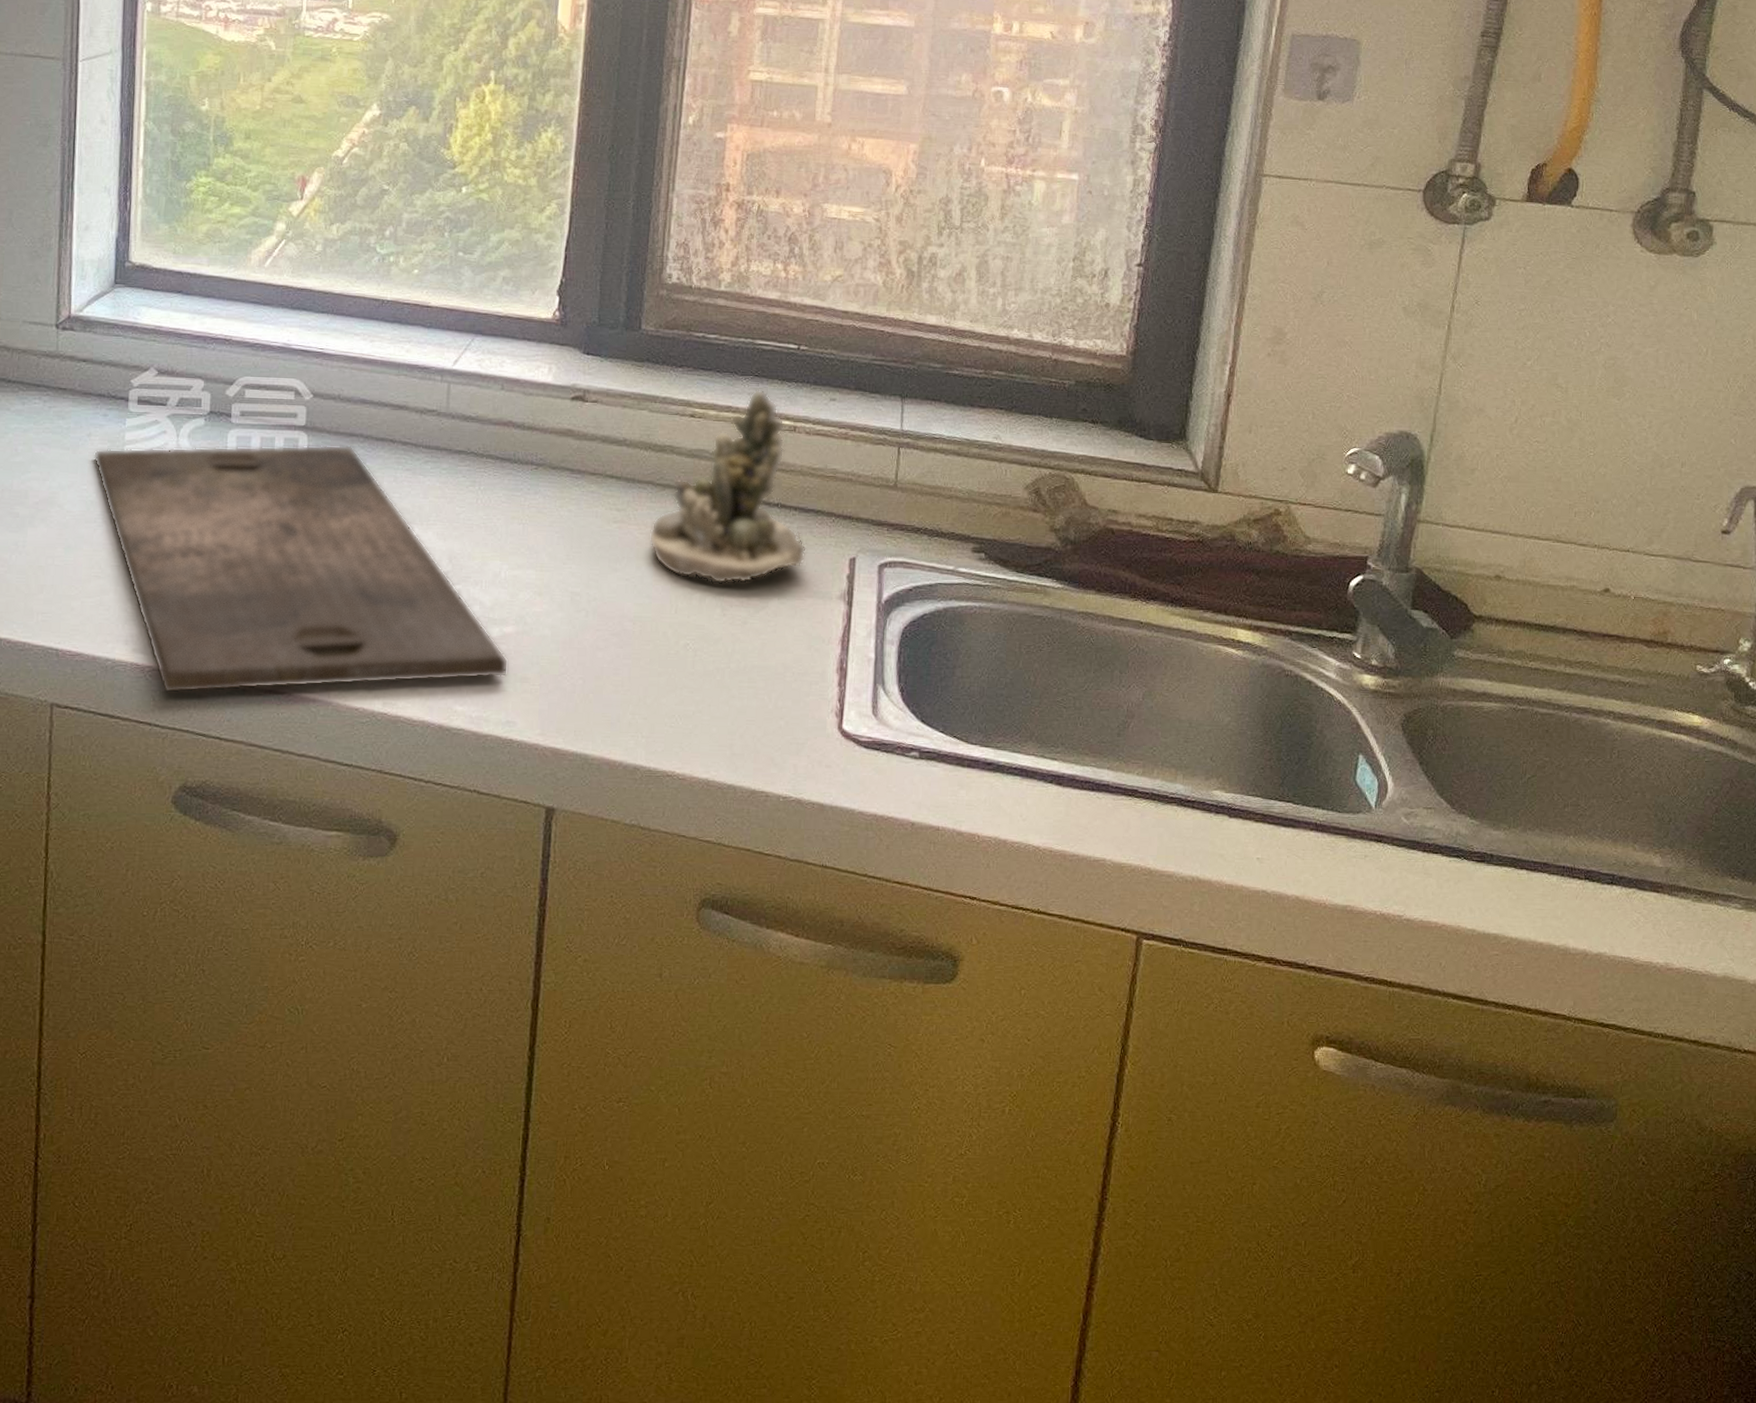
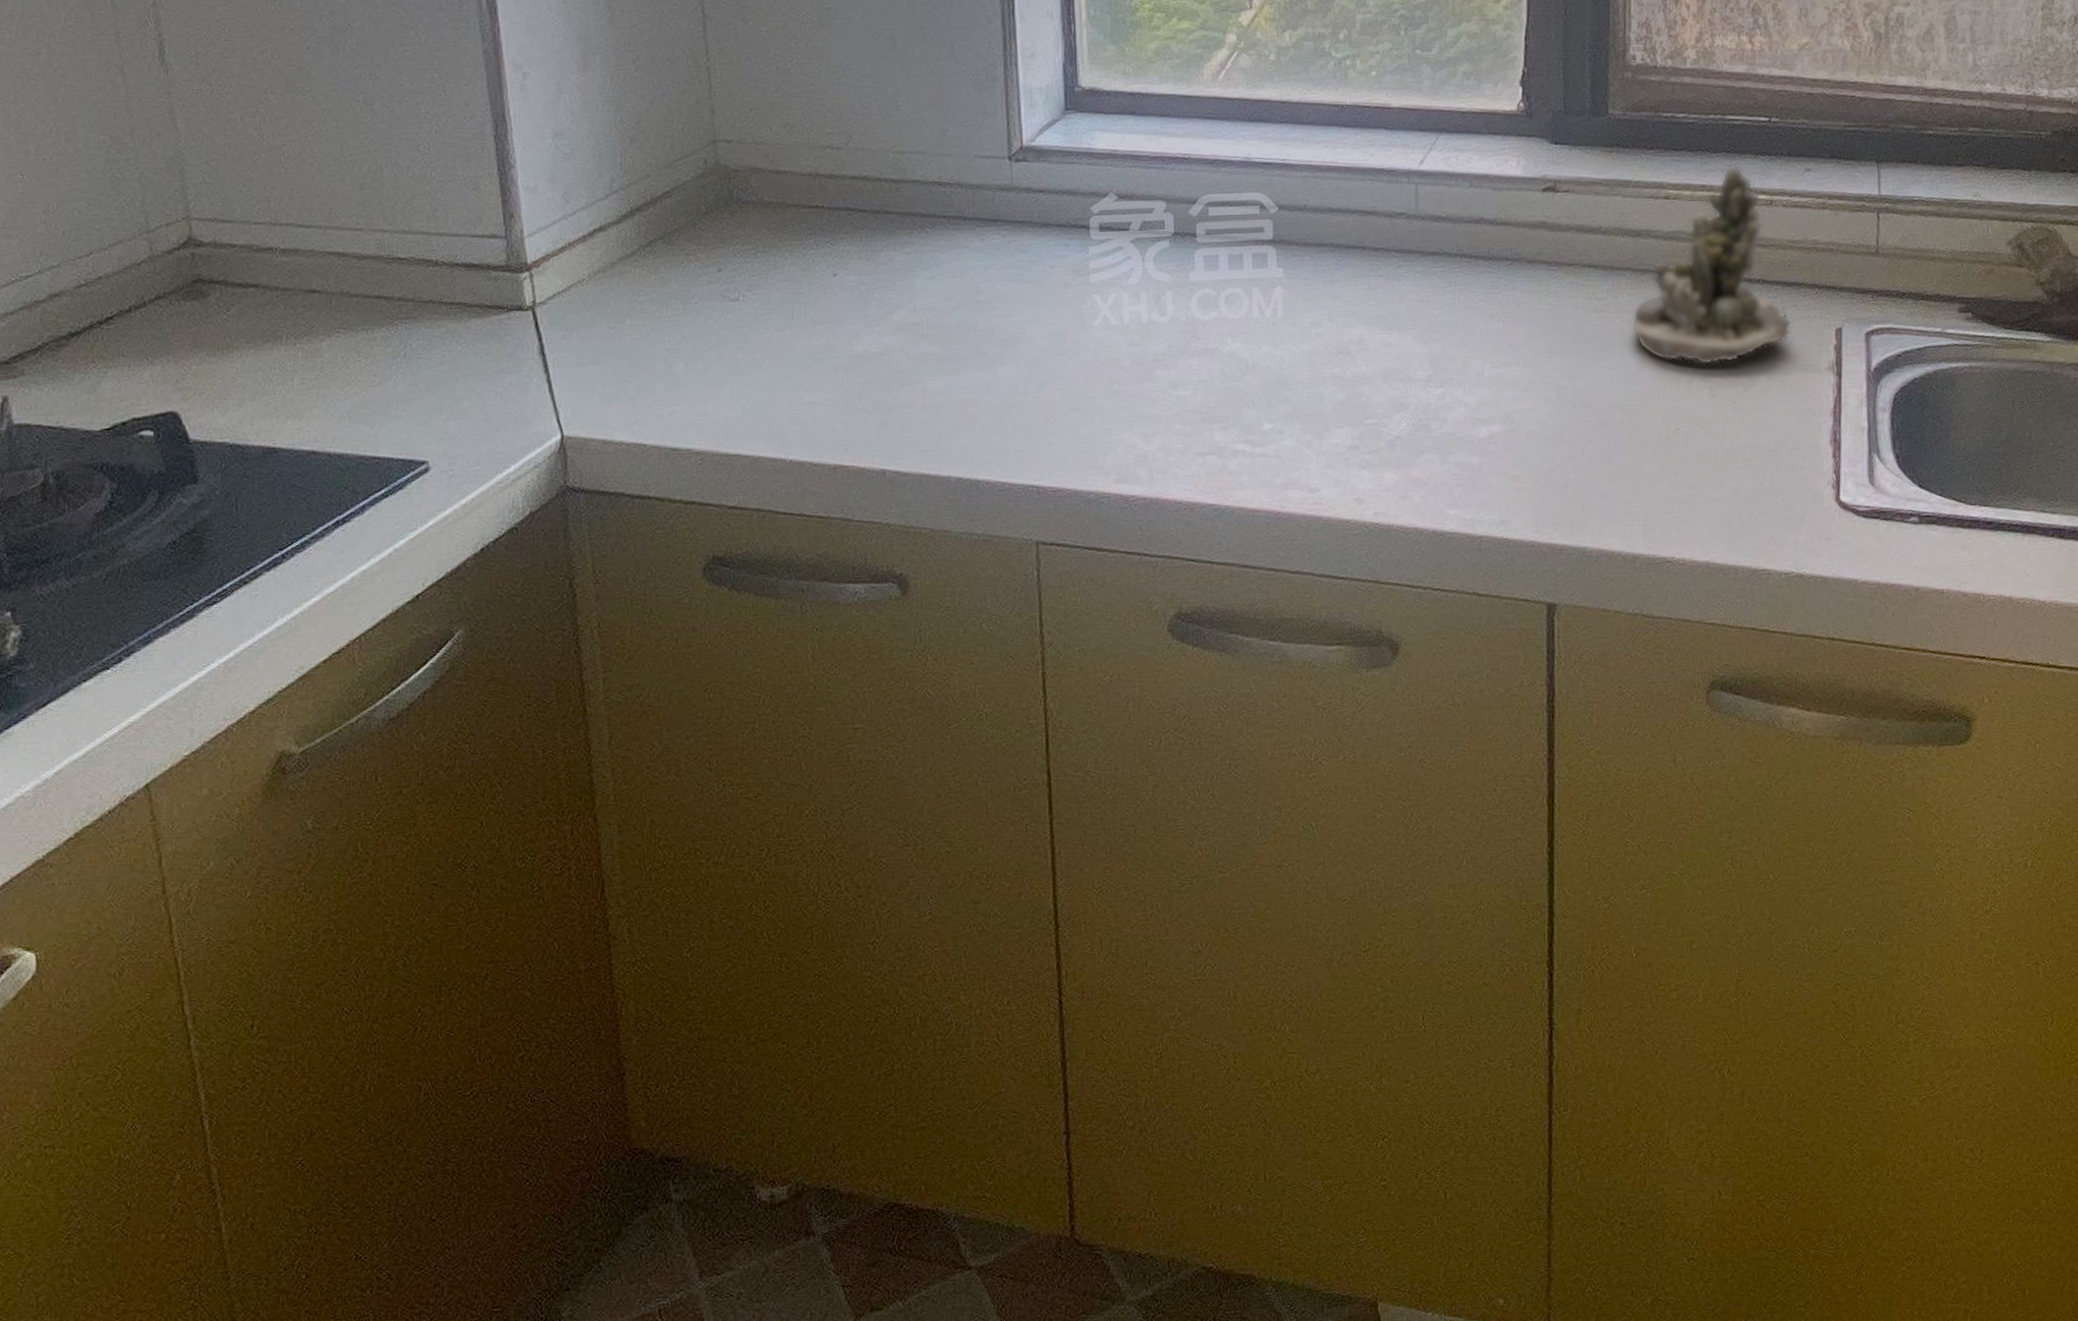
cutting board: present [94,445,509,693] -> none [1059,256,1499,521]

